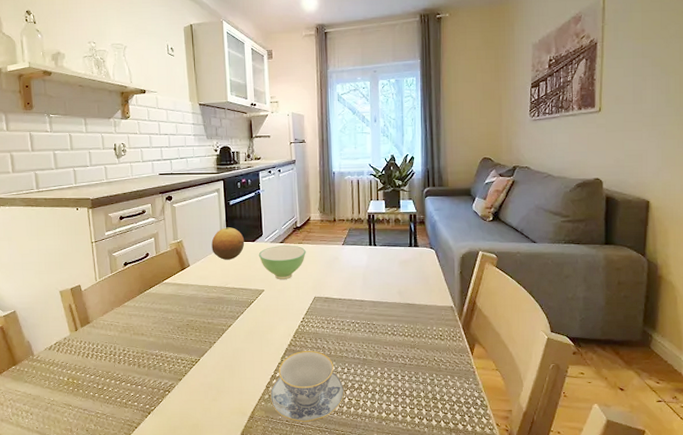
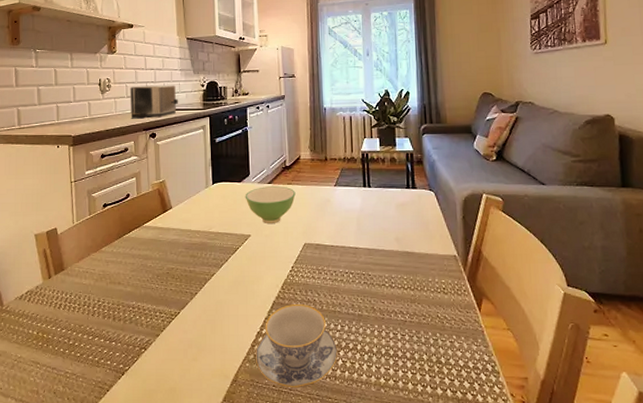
toaster: none [144,150,193,182] -> present [129,85,179,118]
fruit: present [211,227,245,260] -> none [195,166,231,202]

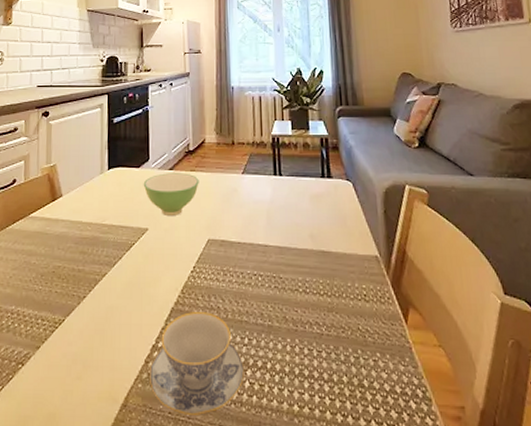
toaster: present [129,85,179,118] -> none [22,59,76,94]

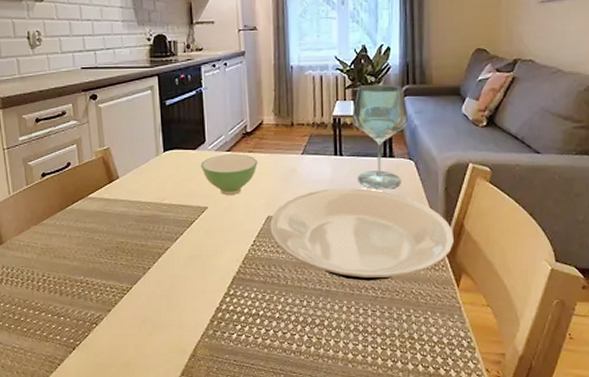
teacup: present [150,312,245,417] -> none [215,280,304,363]
plate: none [210,210,398,315] -> present [270,188,453,281]
wine glass: none [289,105,344,211] -> present [351,84,409,189]

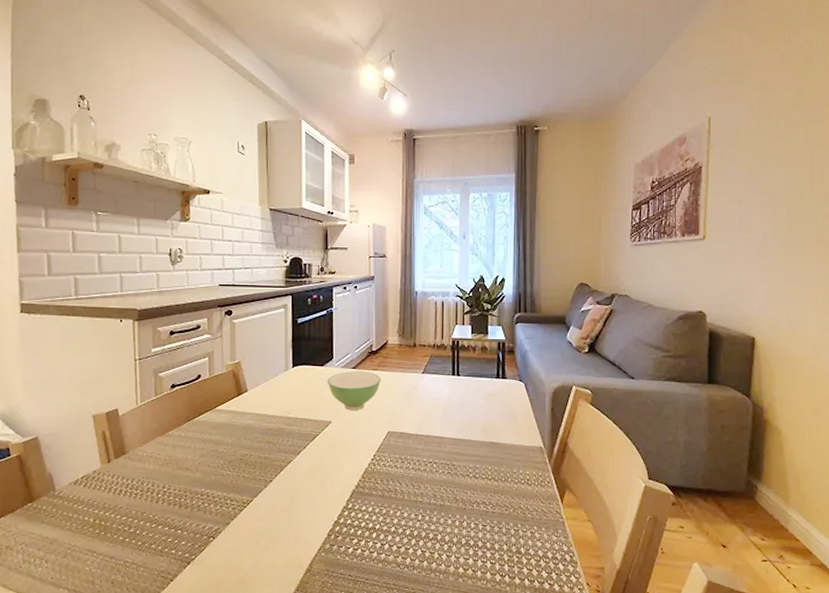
plate: present [270,188,453,281] -> none [390,406,558,496]
wine glass: present [351,84,409,189] -> none [469,311,520,408]

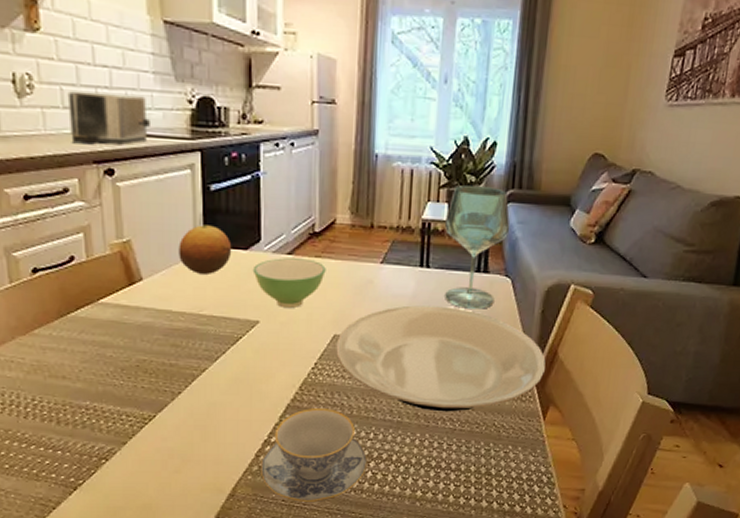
toaster: none [203,258,259,293] -> present [67,91,152,145]
fruit: none [274,348,312,386] -> present [178,225,232,274]
teacup: none [332,494,418,578] -> present [261,409,368,503]
plate: none [390,406,558,496] -> present [336,305,546,412]
wine glass: none [469,311,520,408] -> present [444,185,510,309]

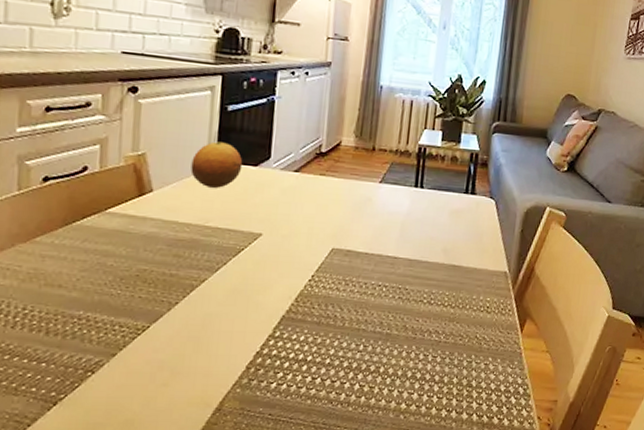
toaster: present [67,91,152,145] -> none [100,15,179,66]
bowl: present [252,258,326,309] -> none [260,175,329,223]
teacup: present [261,409,368,503] -> none [250,320,357,417]
plate: present [336,305,546,412] -> none [333,222,524,325]
wine glass: present [444,185,510,309] -> none [436,116,496,228]

